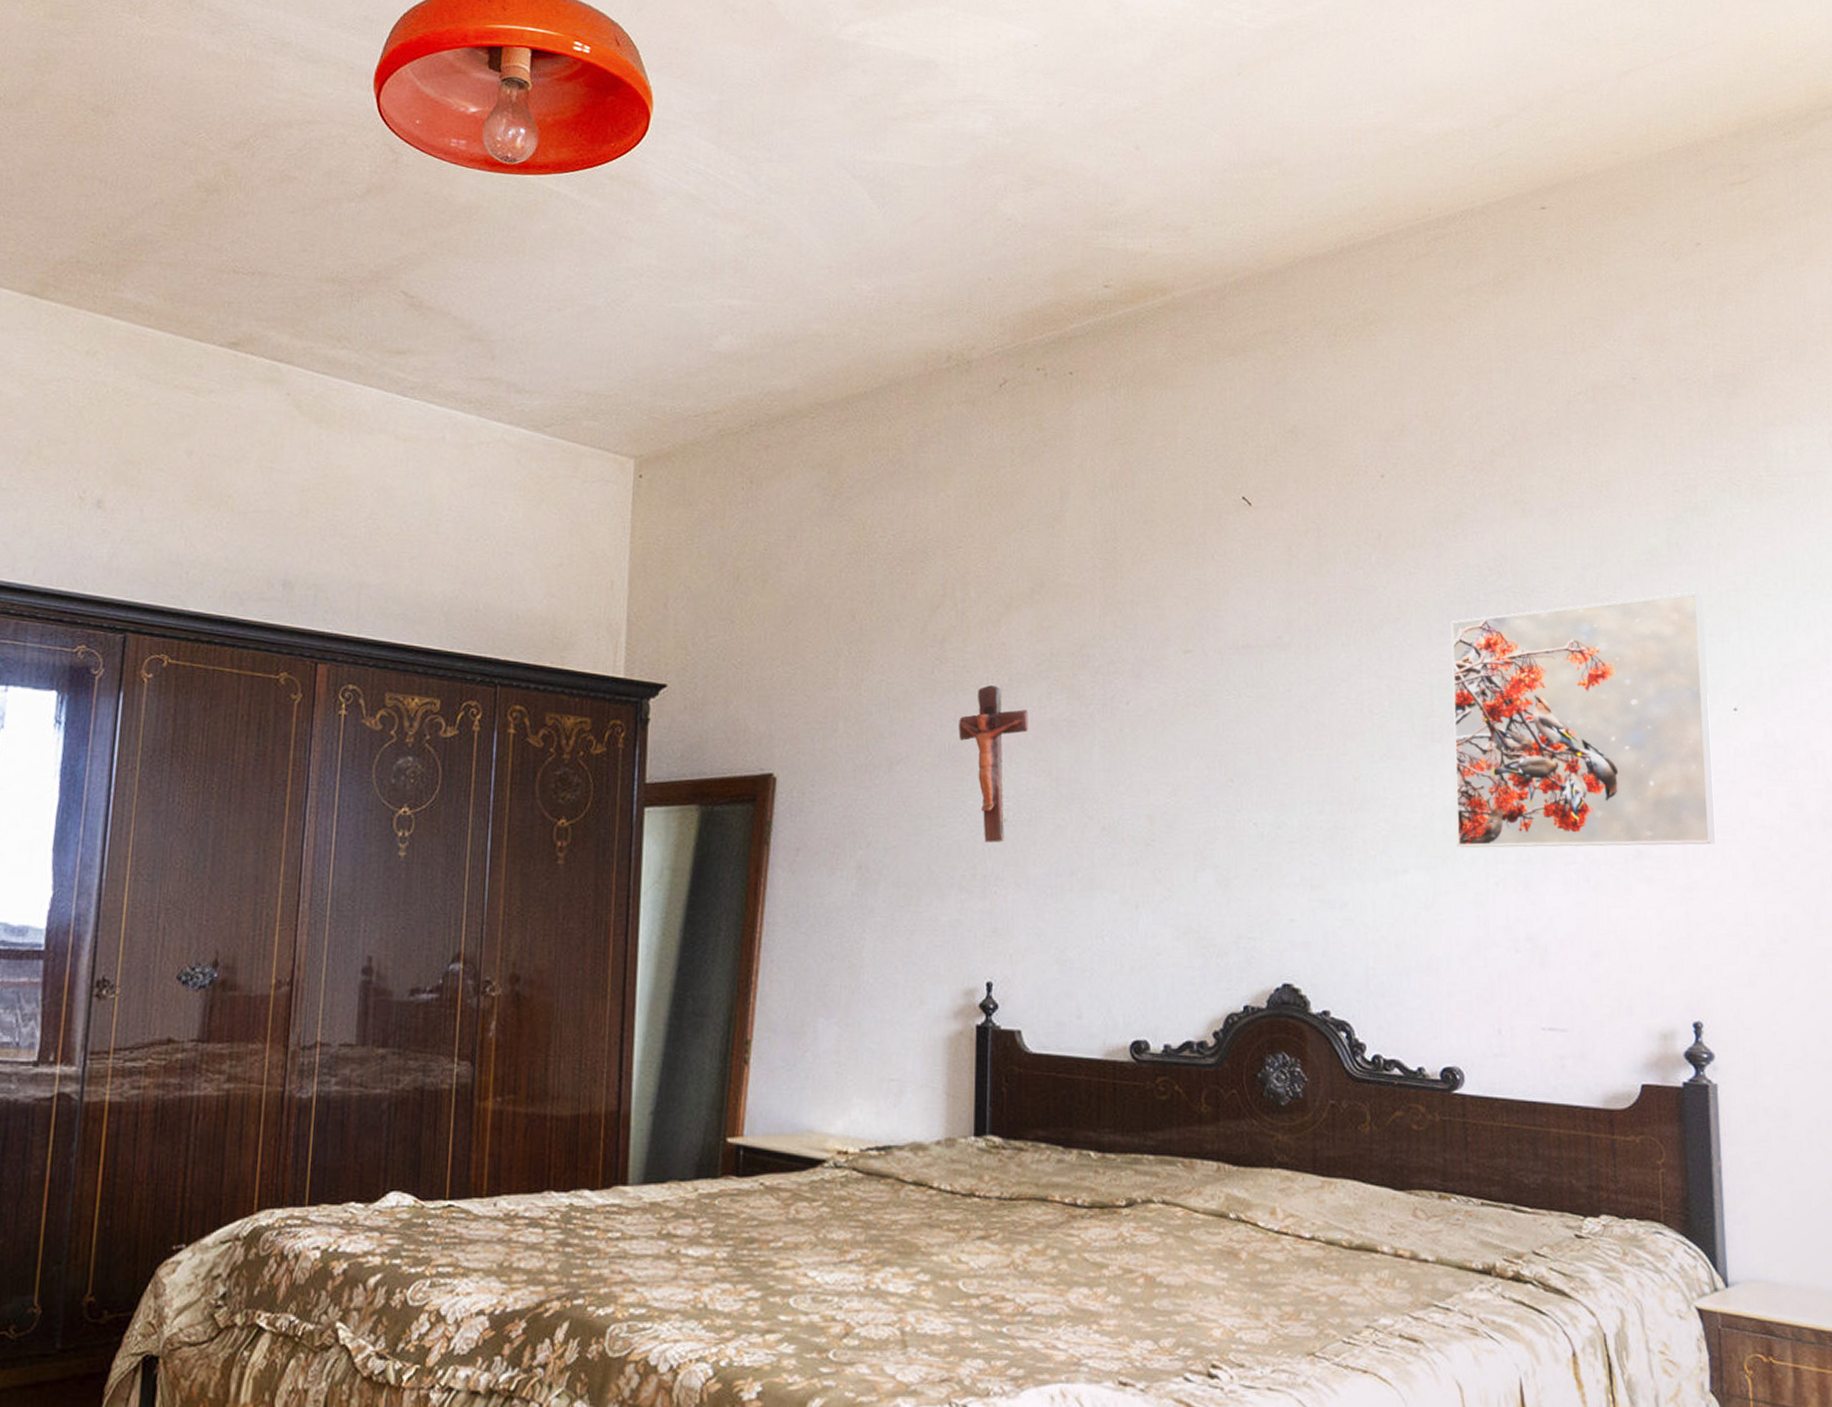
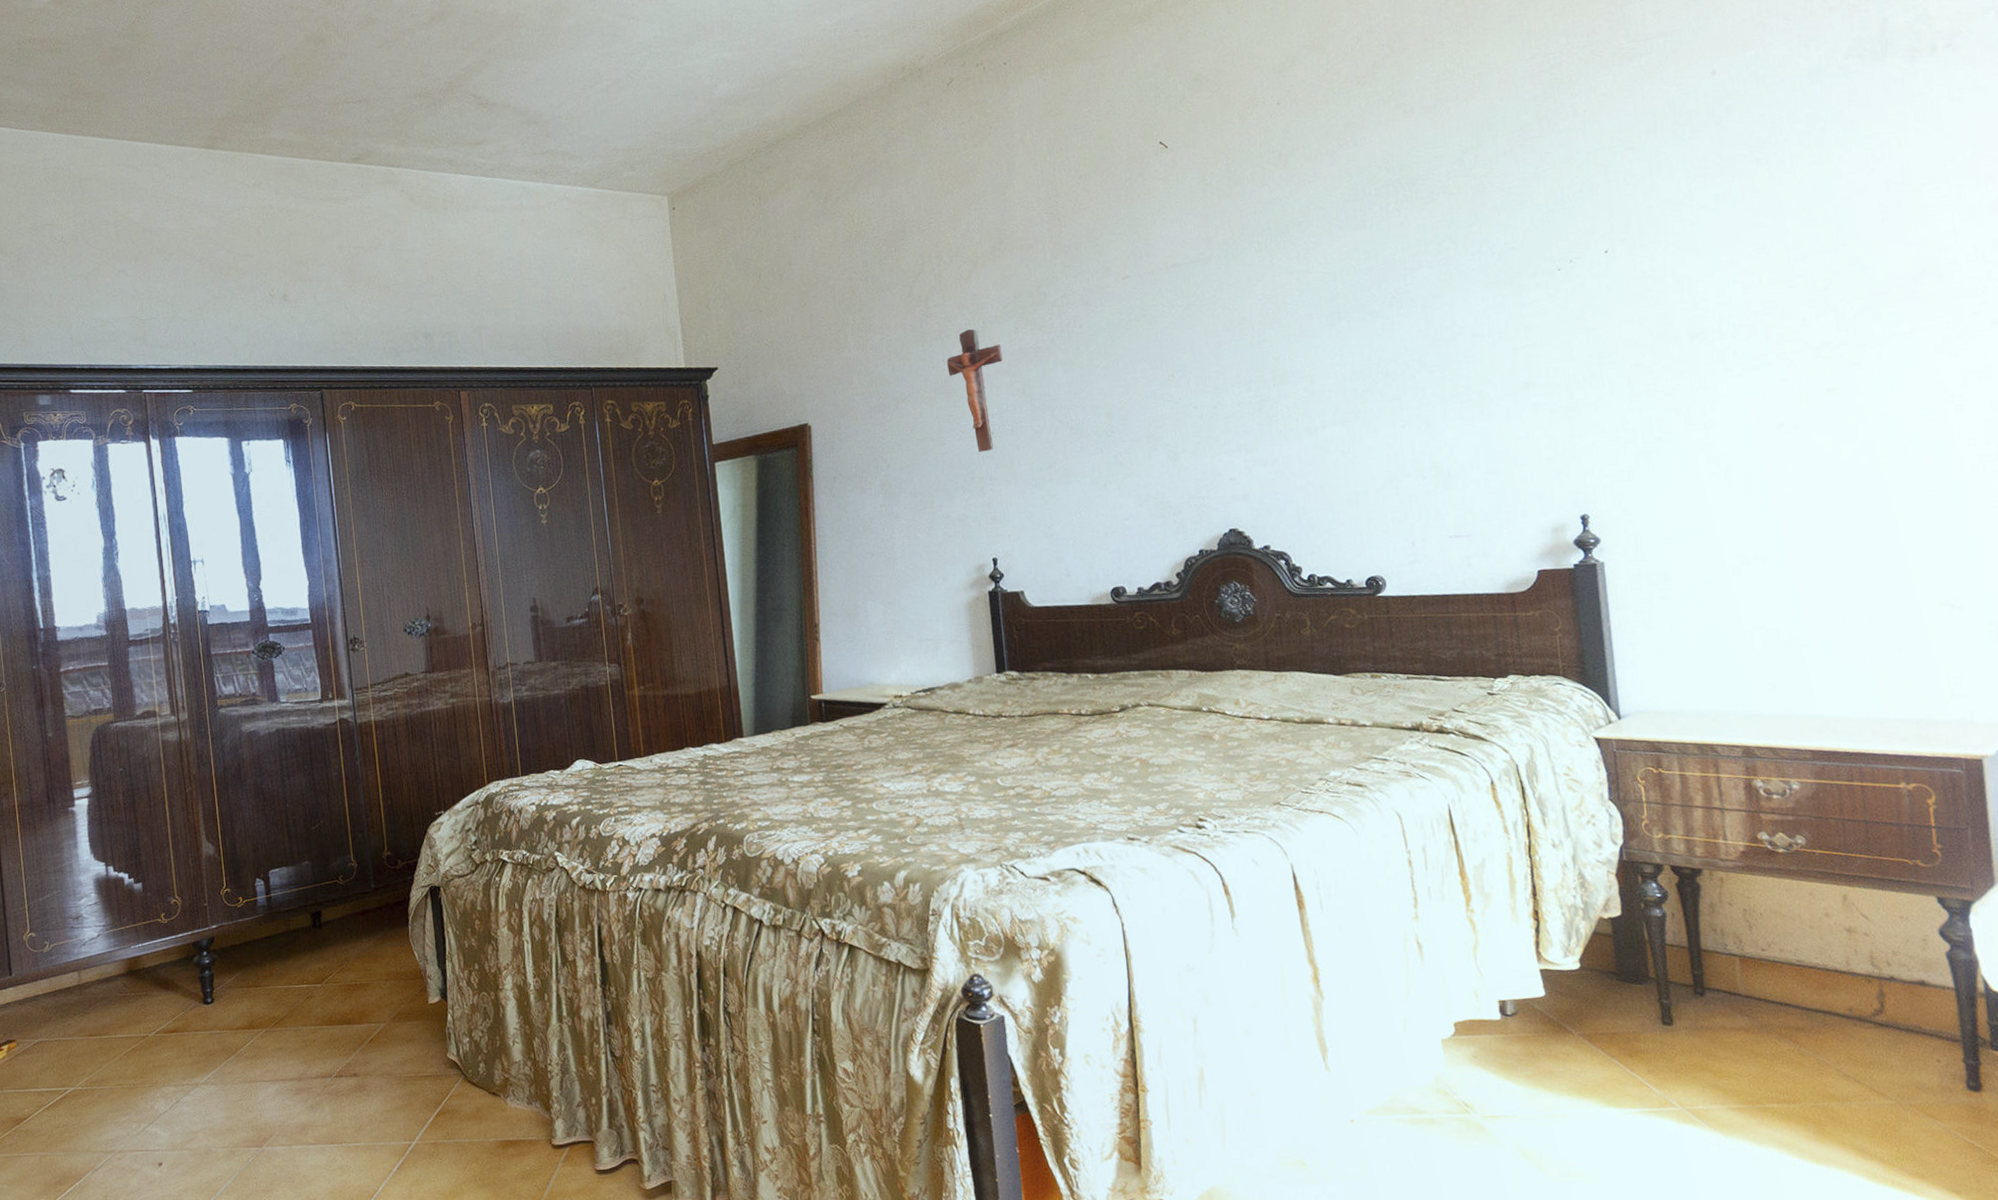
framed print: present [1450,592,1716,848] -> none [1347,156,1594,402]

